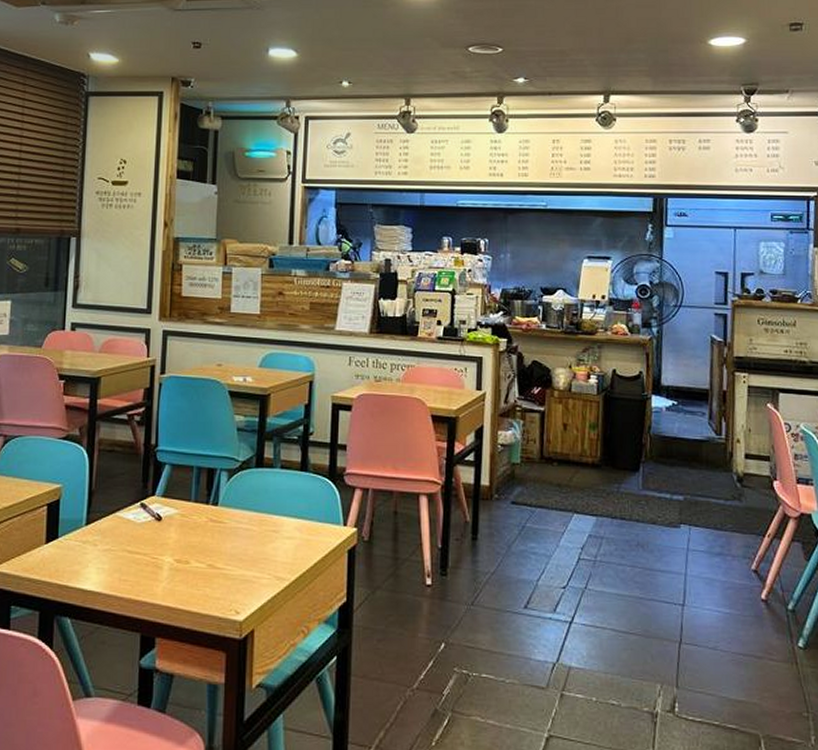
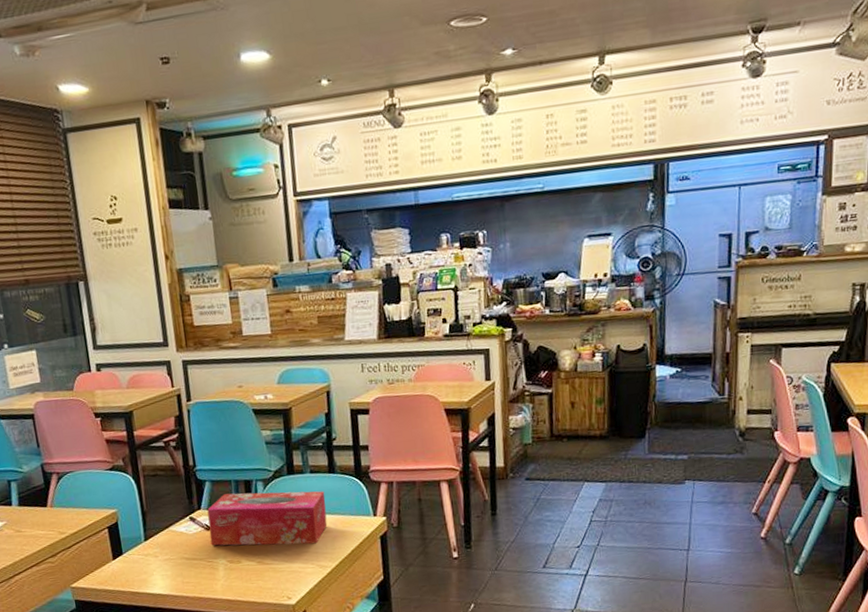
tissue box: none [159,481,293,551] -> present [207,491,328,546]

